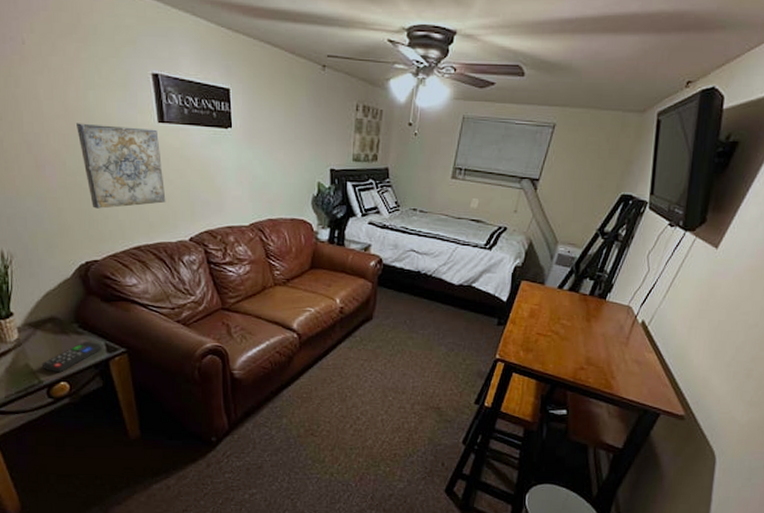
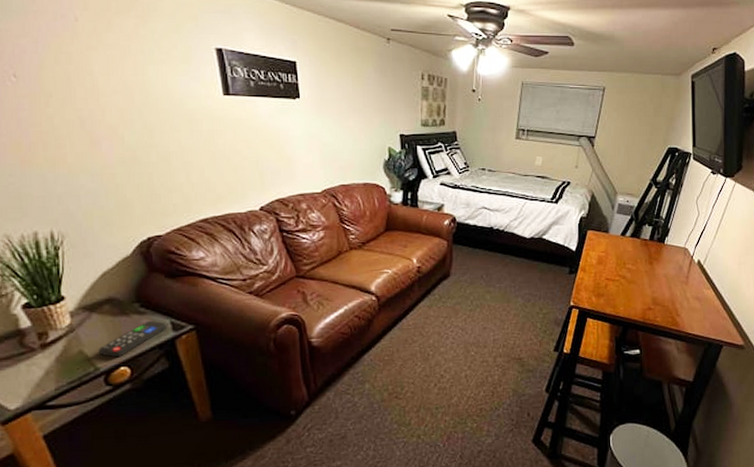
wall art: present [77,123,166,209] -> none [135,98,234,183]

